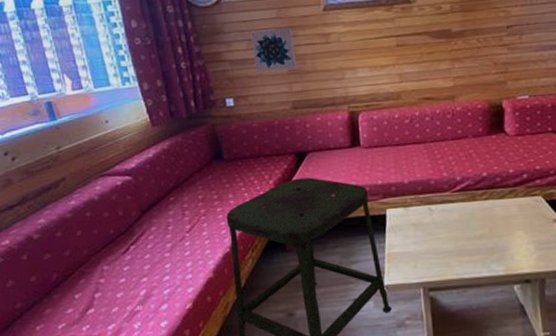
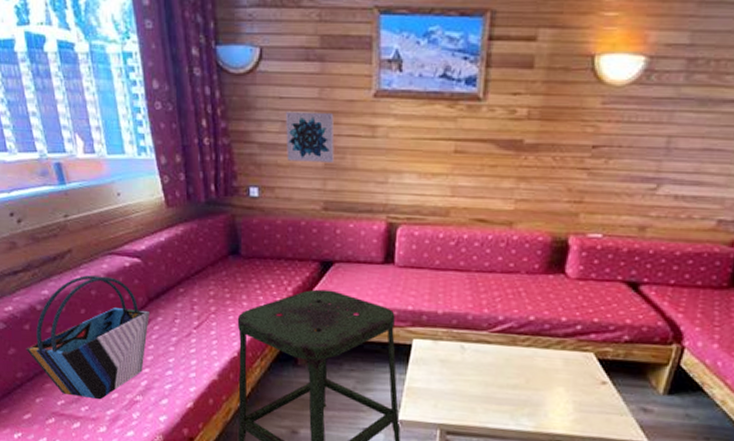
tote bag: none [24,197,144,317] -> present [26,275,149,400]

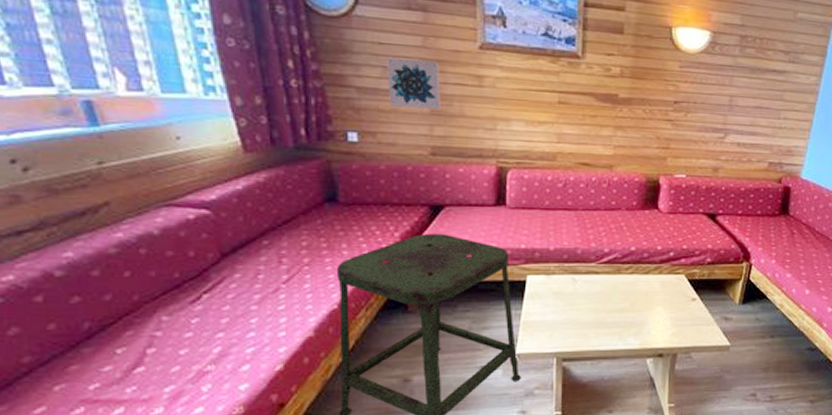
tote bag: present [26,275,149,400] -> none [37,231,223,377]

